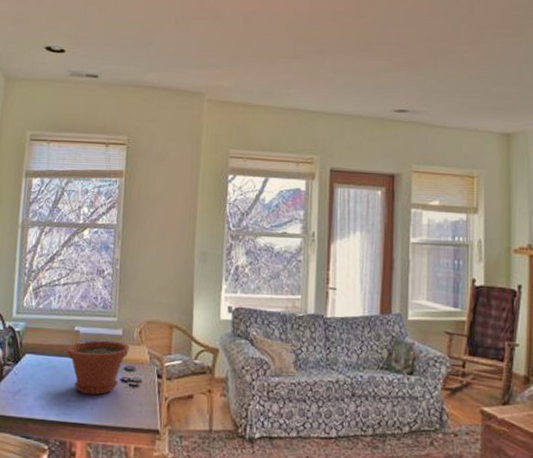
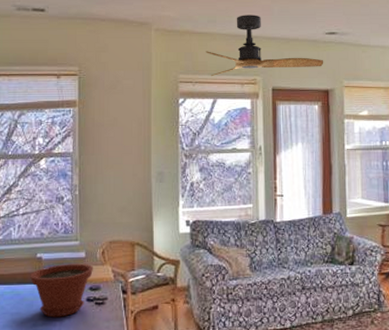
ceiling fan: none [259,87,391,153] -> present [205,15,324,77]

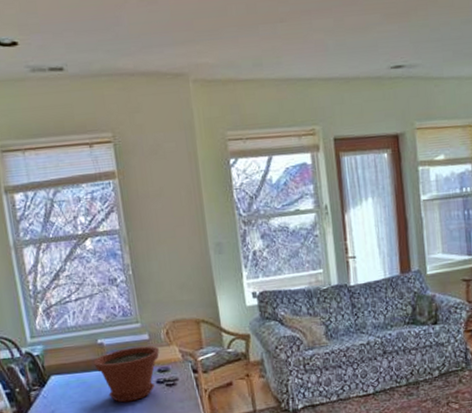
ceiling fan: present [205,15,324,77] -> none [253,52,391,131]

